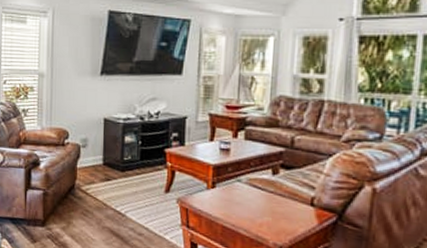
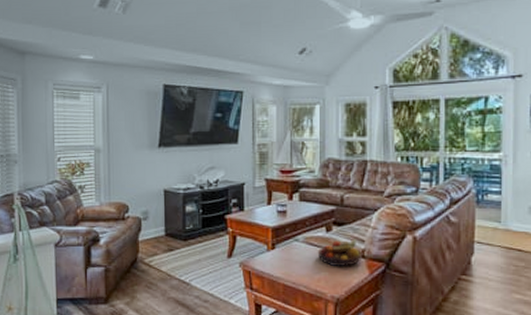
fruit bowl: none [261,184,312,214] -> present [317,239,363,267]

